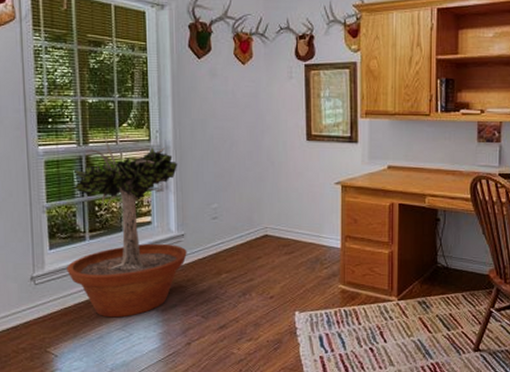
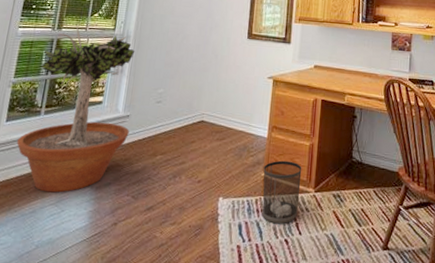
waste bin: none [340,270,382,334] -> present [262,160,302,224]

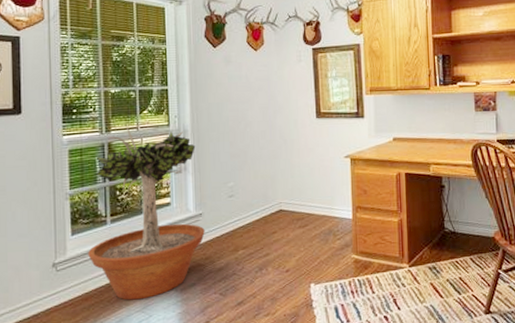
waste bin: present [262,160,302,224] -> none [353,239,394,303]

